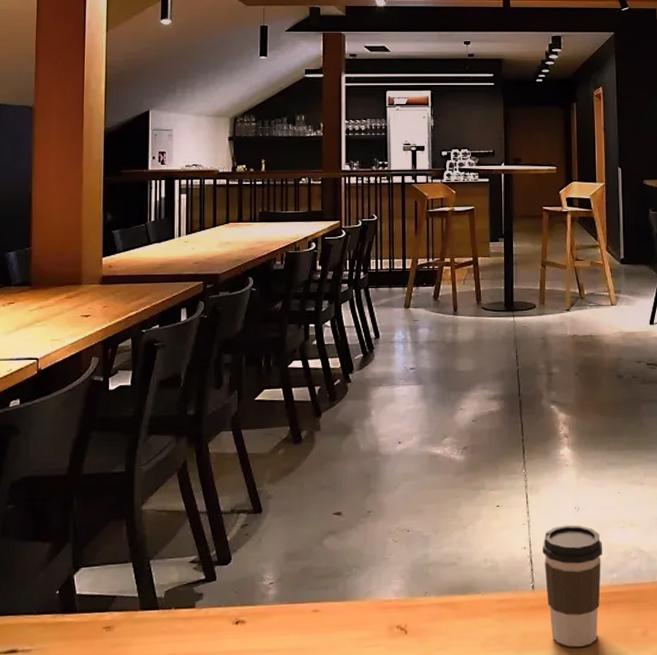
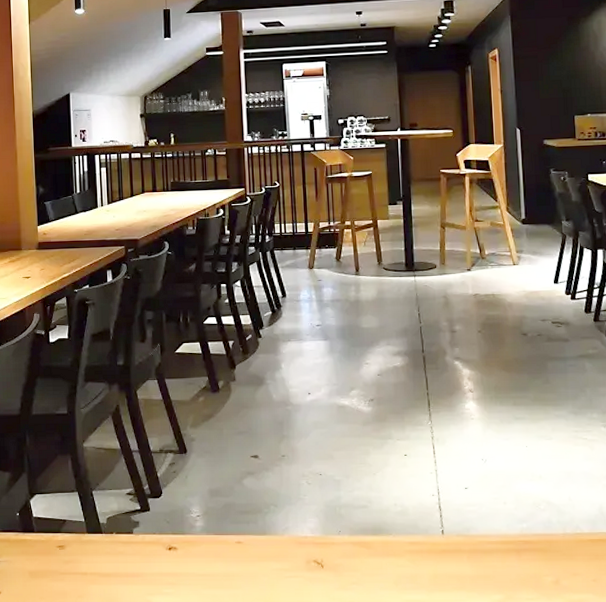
coffee cup: present [542,525,603,647] -> none [450,475,512,590]

